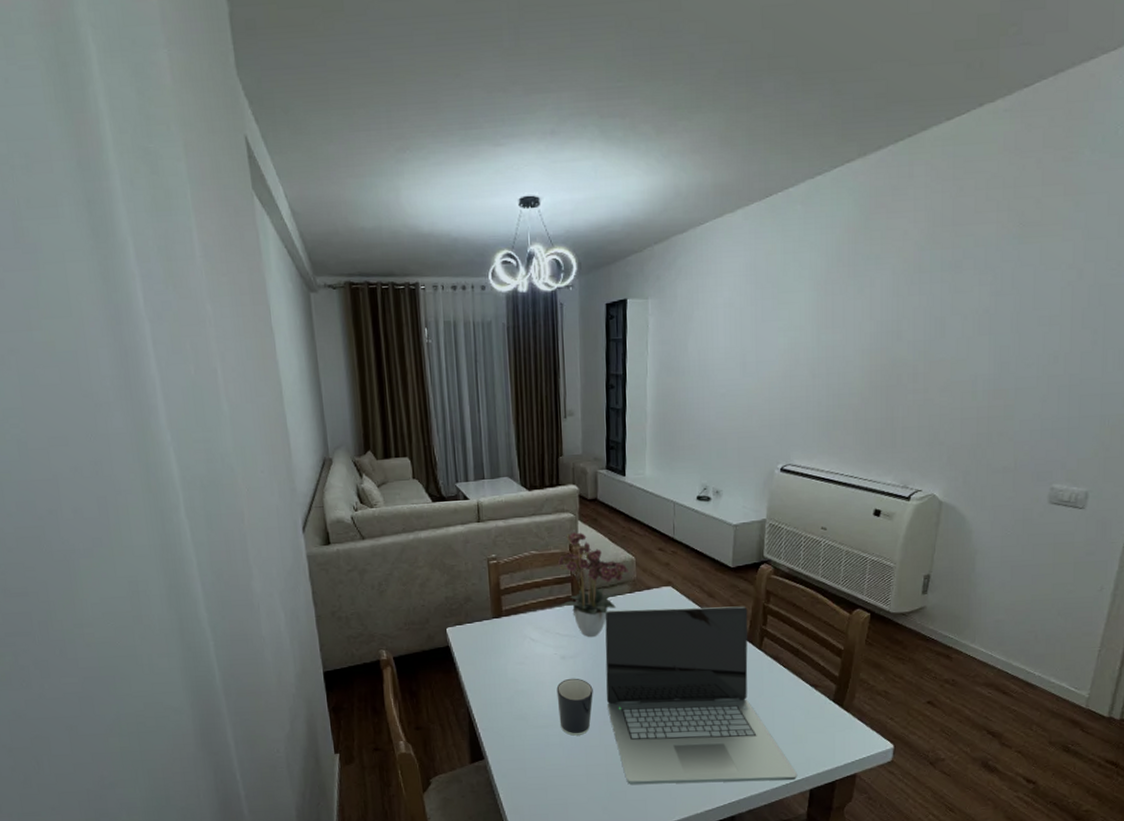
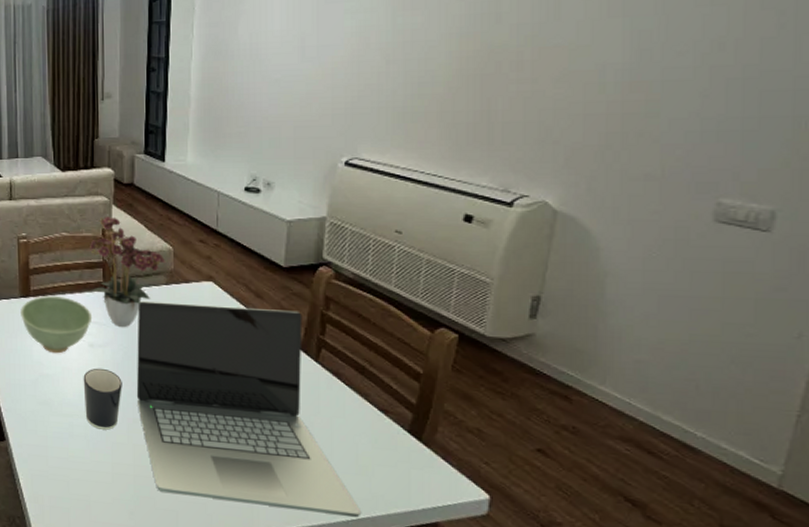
bowl: none [493,614,563,669] -> present [20,296,93,354]

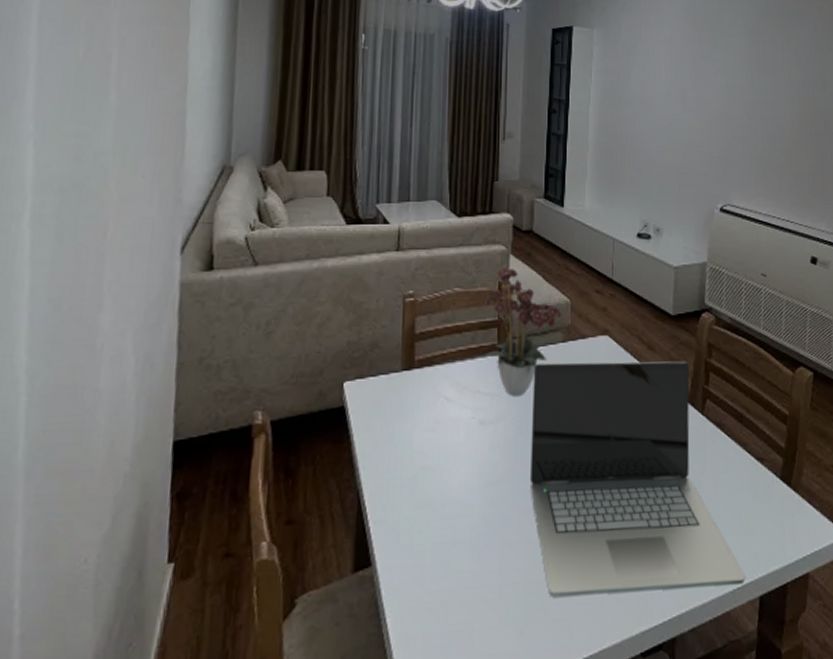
bowl: present [20,296,93,354] -> none [401,365,485,438]
mug: present [83,368,122,430] -> none [471,450,515,529]

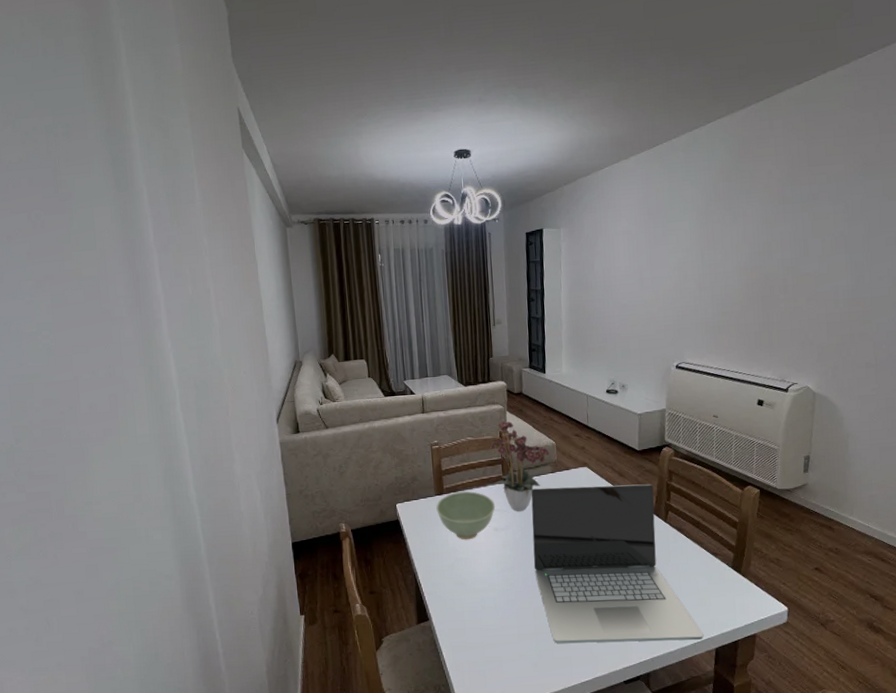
bowl: none [401,365,485,438] -> present [436,491,496,540]

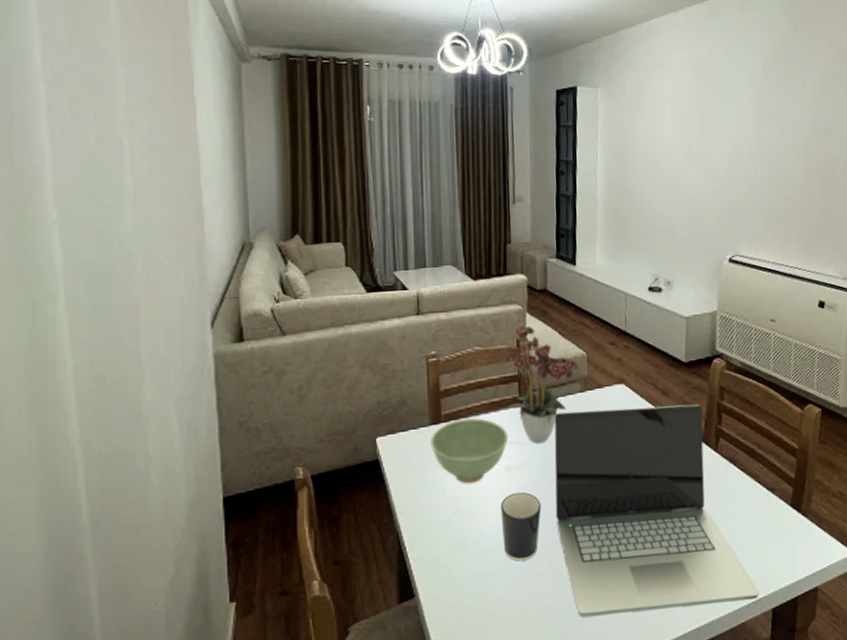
mug: none [491,547,523,599] -> present [500,492,541,562]

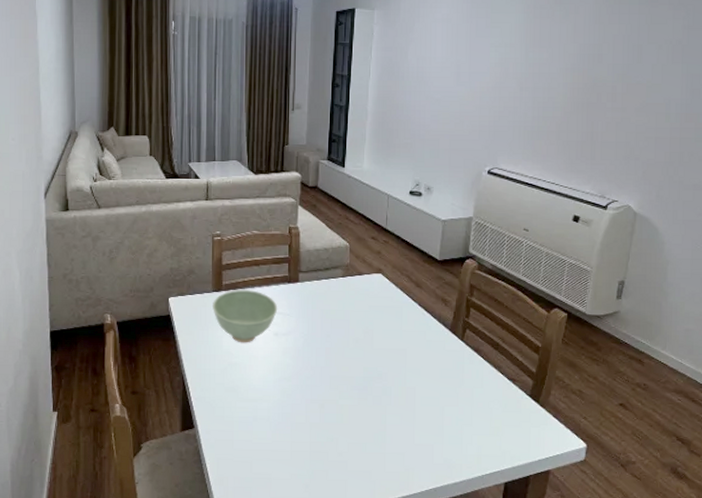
mug: present [500,492,541,562] -> none [268,355,302,411]
flower arrangement: present [504,325,581,443] -> none [277,216,343,316]
laptop: present [554,404,760,617] -> none [314,293,494,471]

